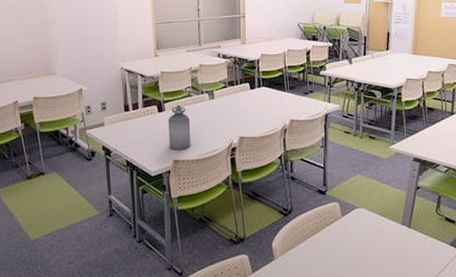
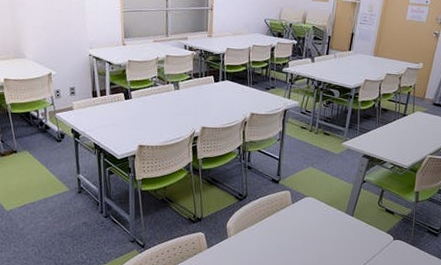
bottle: present [168,104,191,151] -> none [134,93,156,137]

